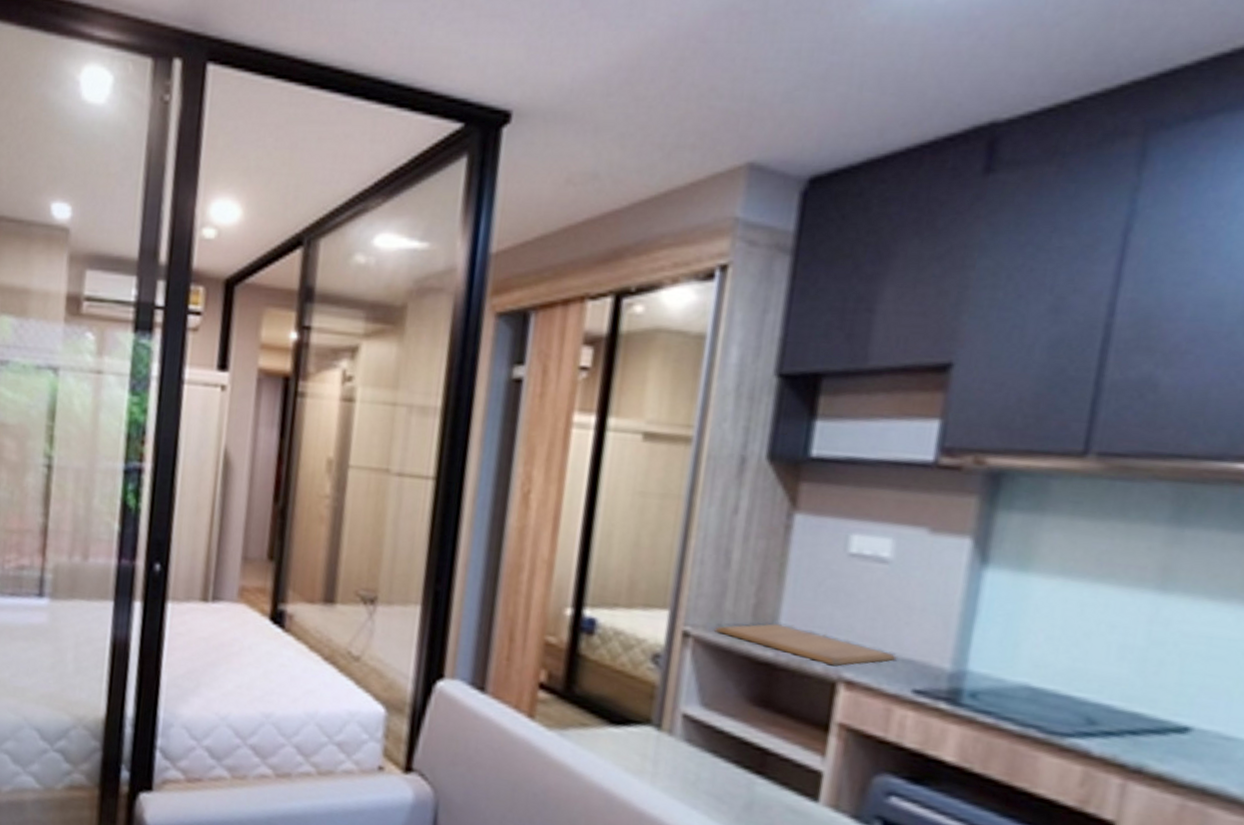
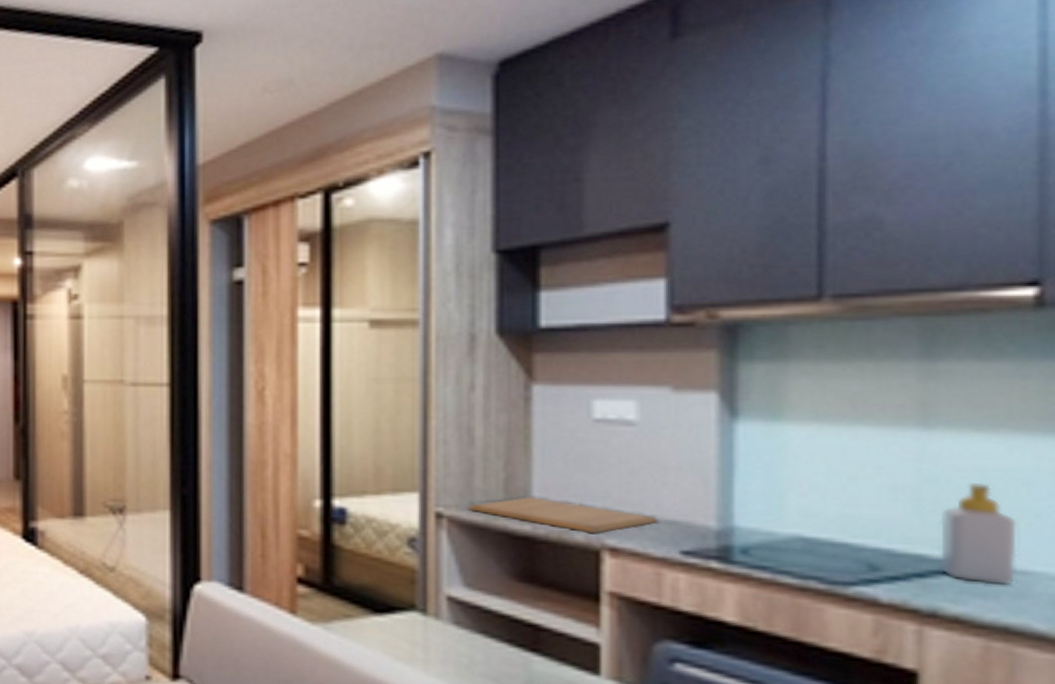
soap bottle: none [1153,649,1231,749] -> present [940,482,1017,585]

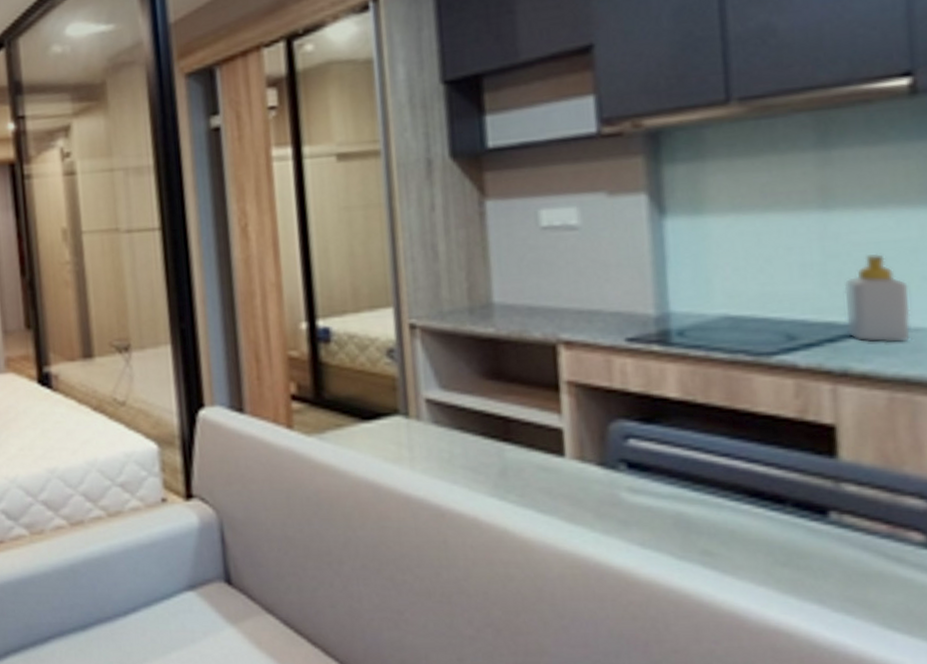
chopping board: present [466,497,659,534] -> none [436,301,605,331]

